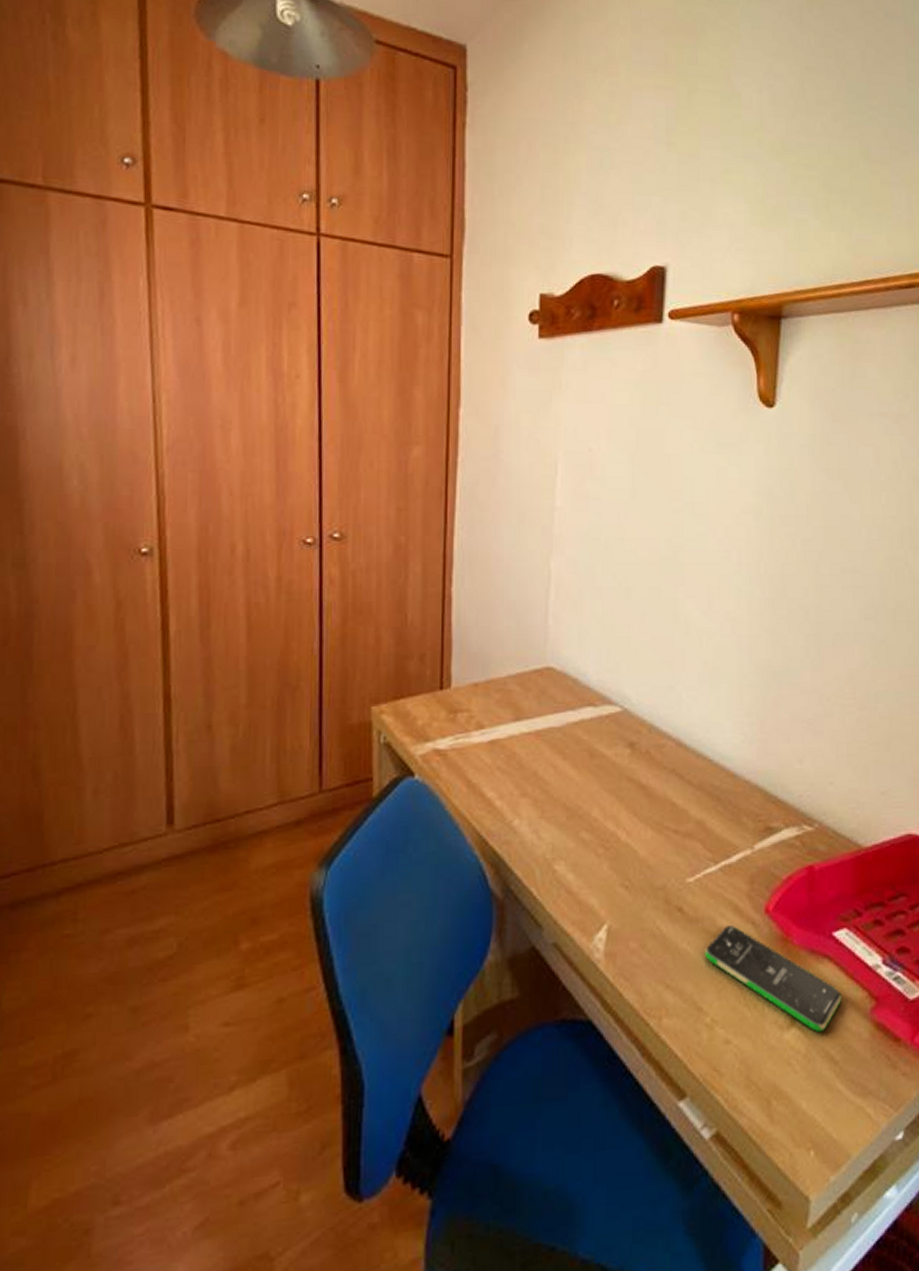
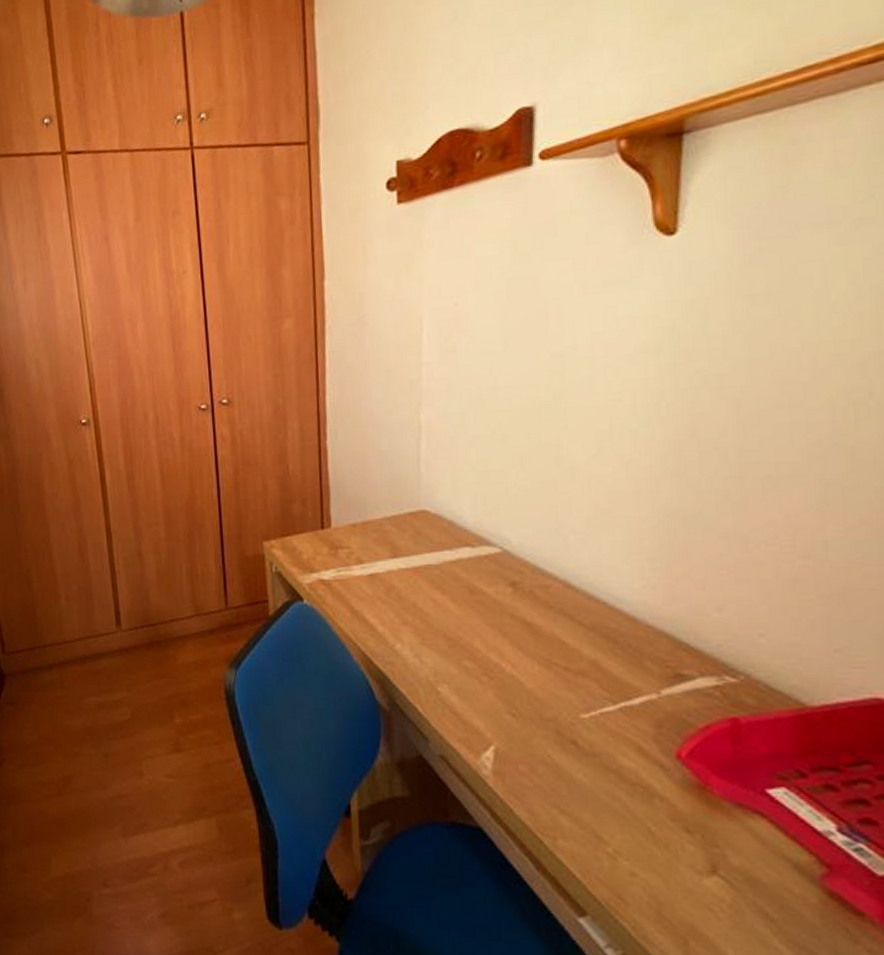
smartphone: present [704,925,842,1033] -> none [602,765,780,887]

